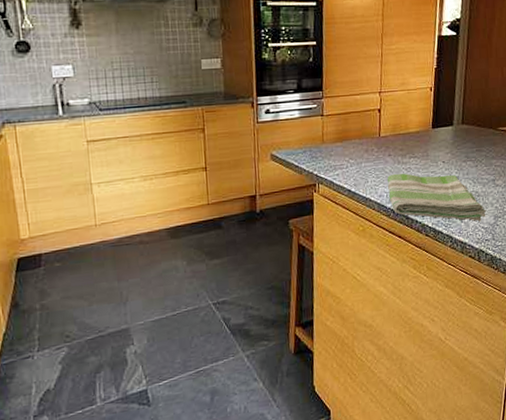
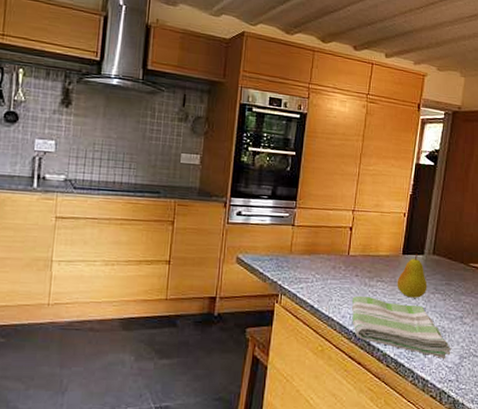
fruit: none [429,126,459,169] -> present [397,254,428,298]

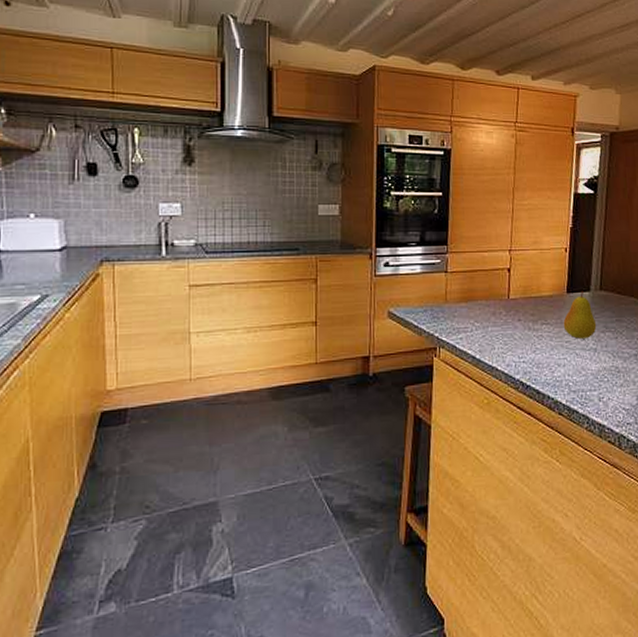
dish towel: present [351,295,451,358] -> none [516,341,627,401]

